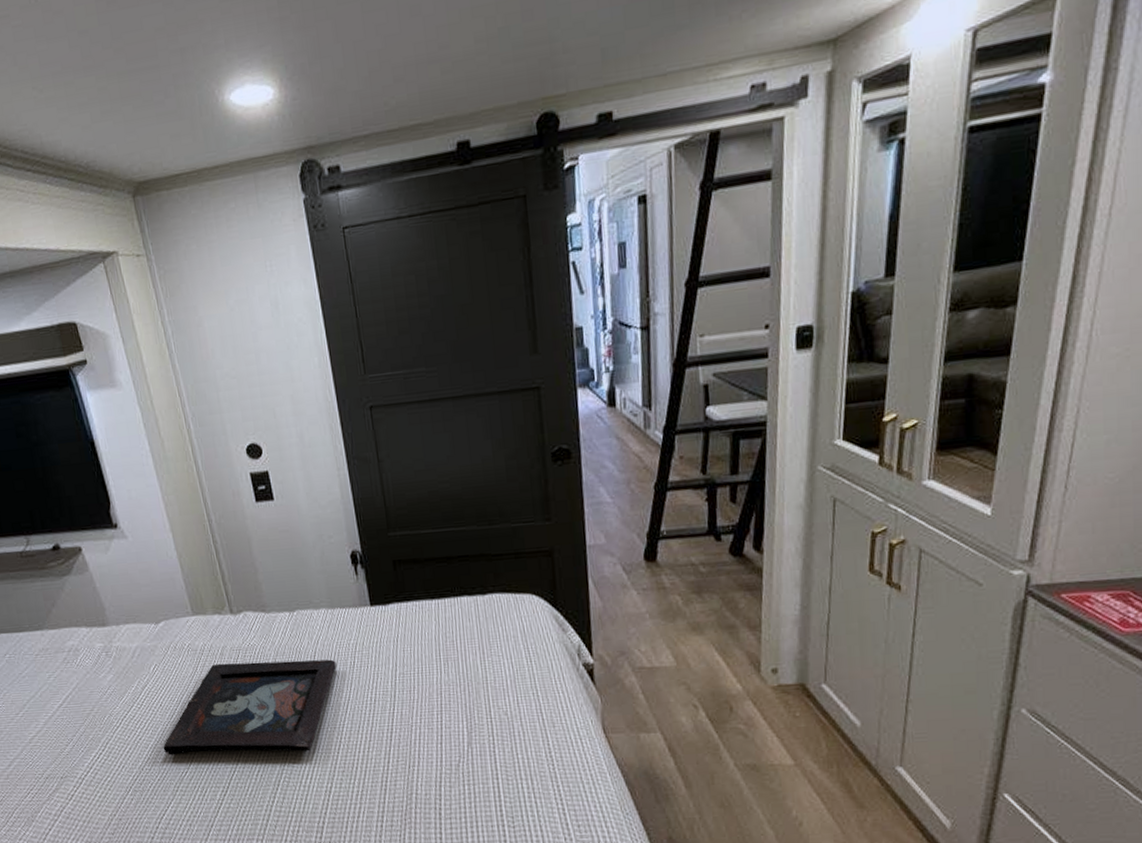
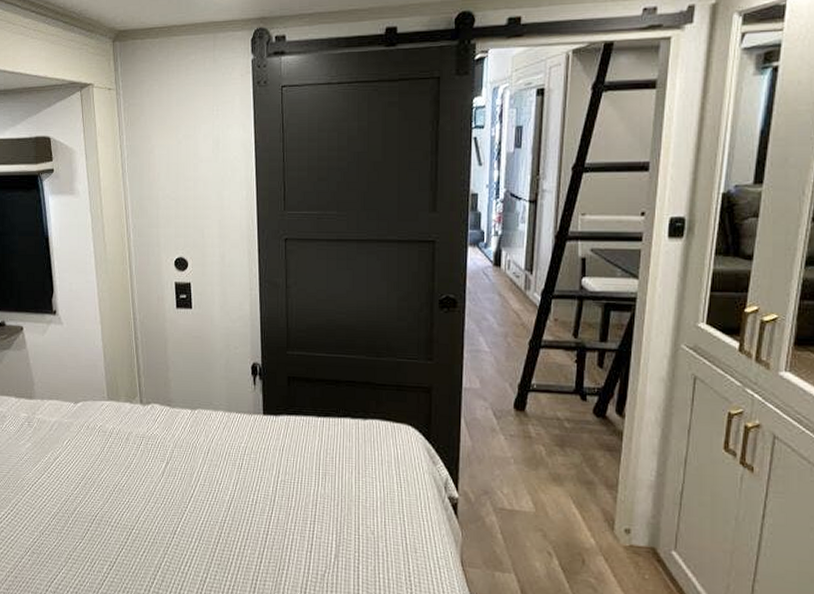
decorative tray: present [163,659,337,756] -> none [64,447,226,541]

